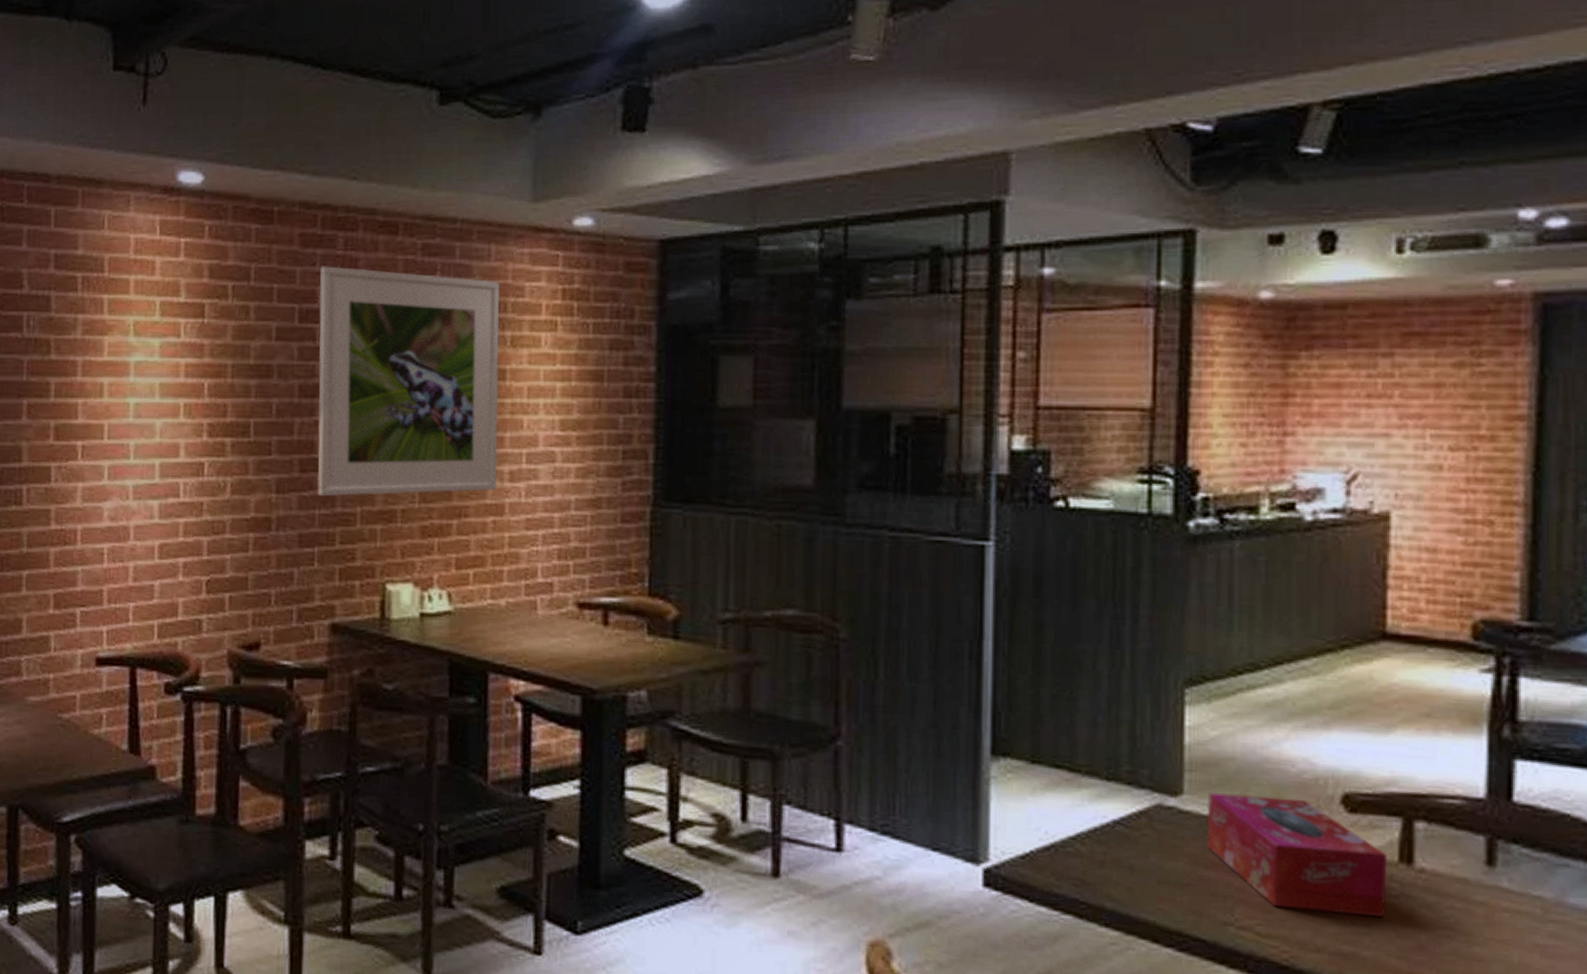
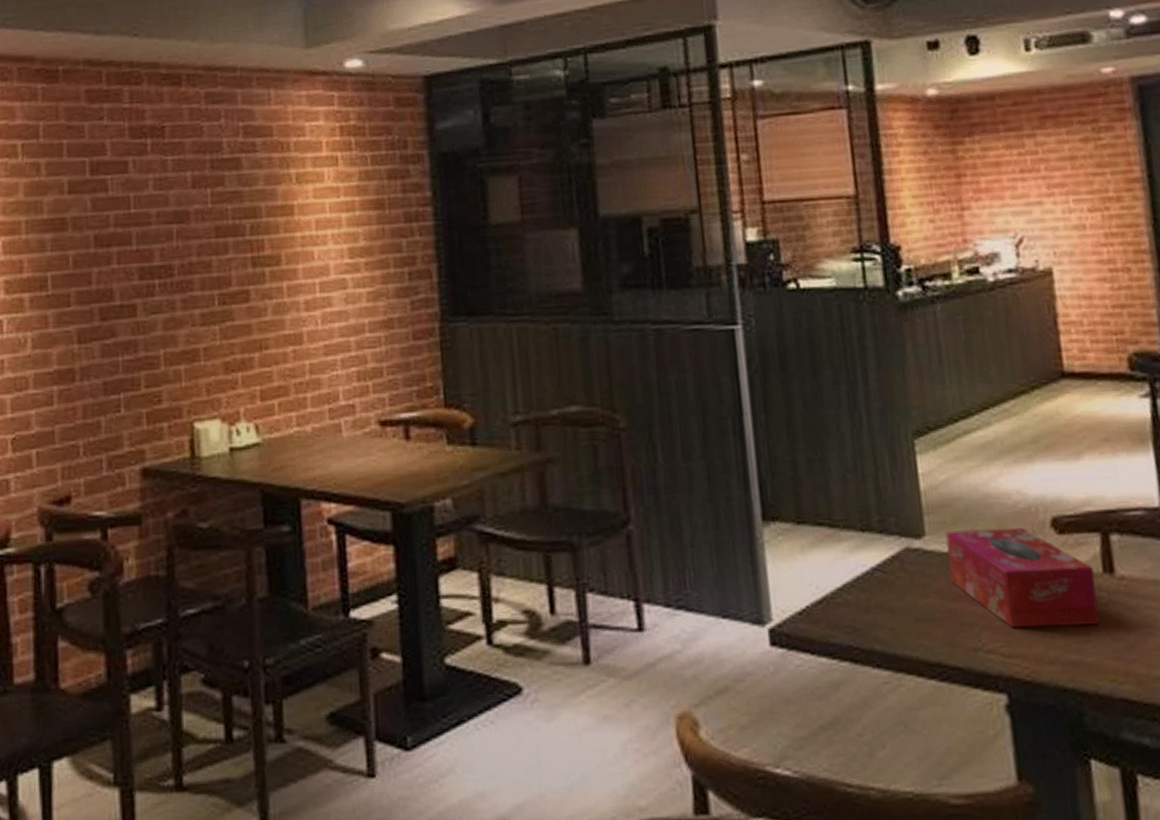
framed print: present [317,266,500,497] -> none [108,119,294,343]

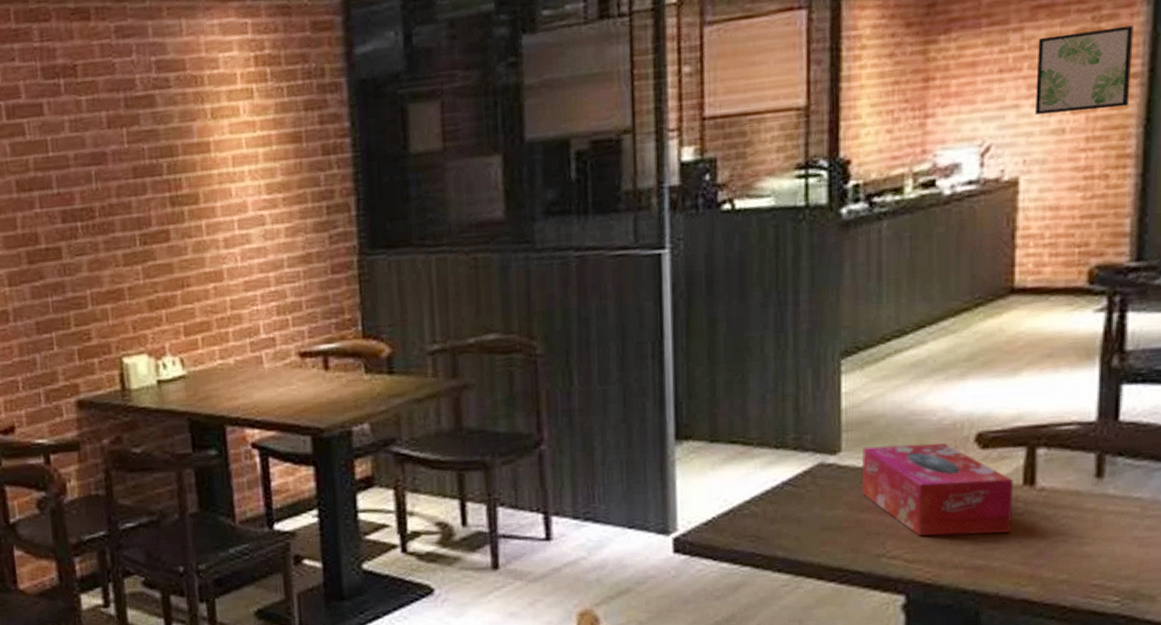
wall art: none [1050,137,1137,212] -> present [1035,25,1134,116]

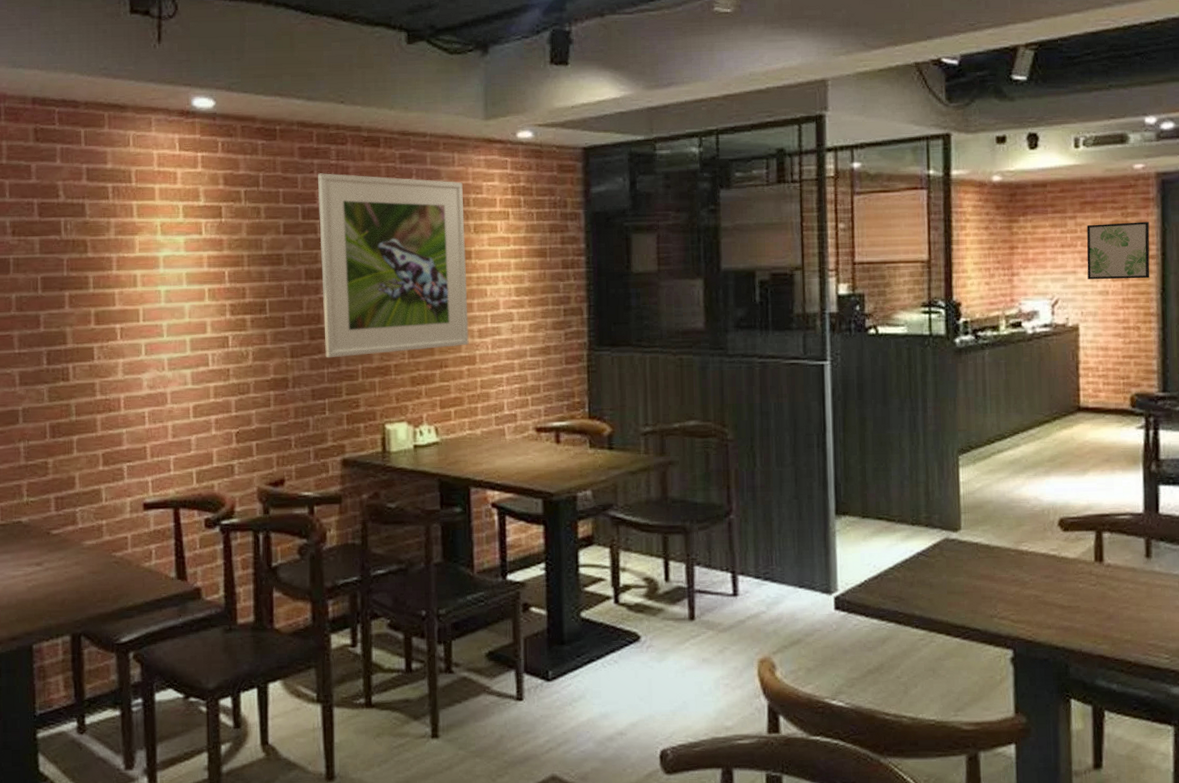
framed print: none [20,55,214,285] -> present [317,173,469,358]
tissue box: present [861,442,1014,537] -> none [976,525,1089,601]

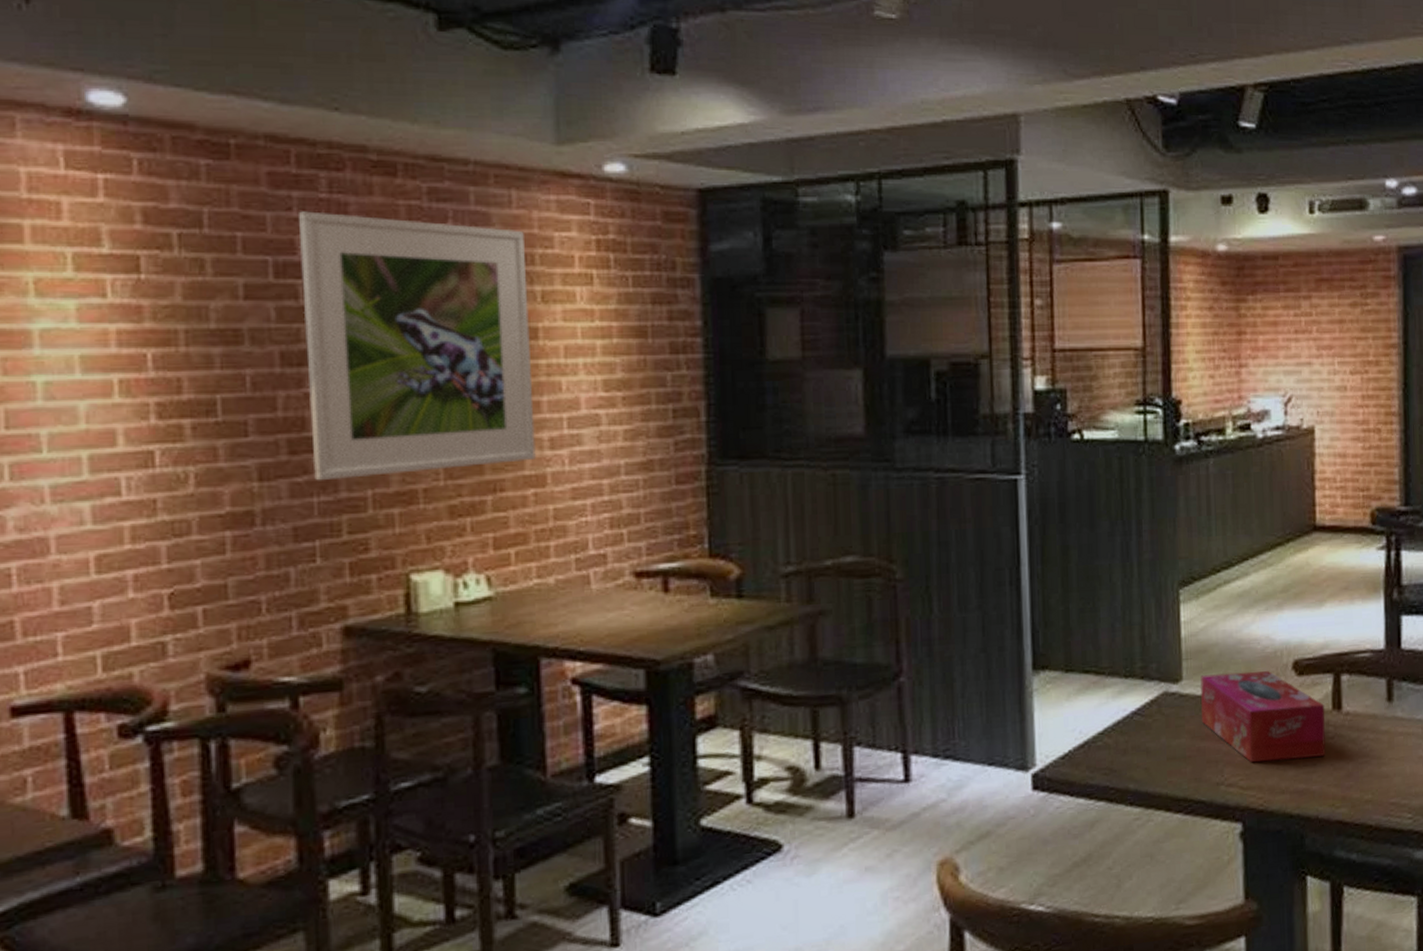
tissue box: none [976,525,1089,601] -> present [1200,670,1326,763]
wall art: present [1086,221,1150,280] -> none [1322,304,1392,373]

